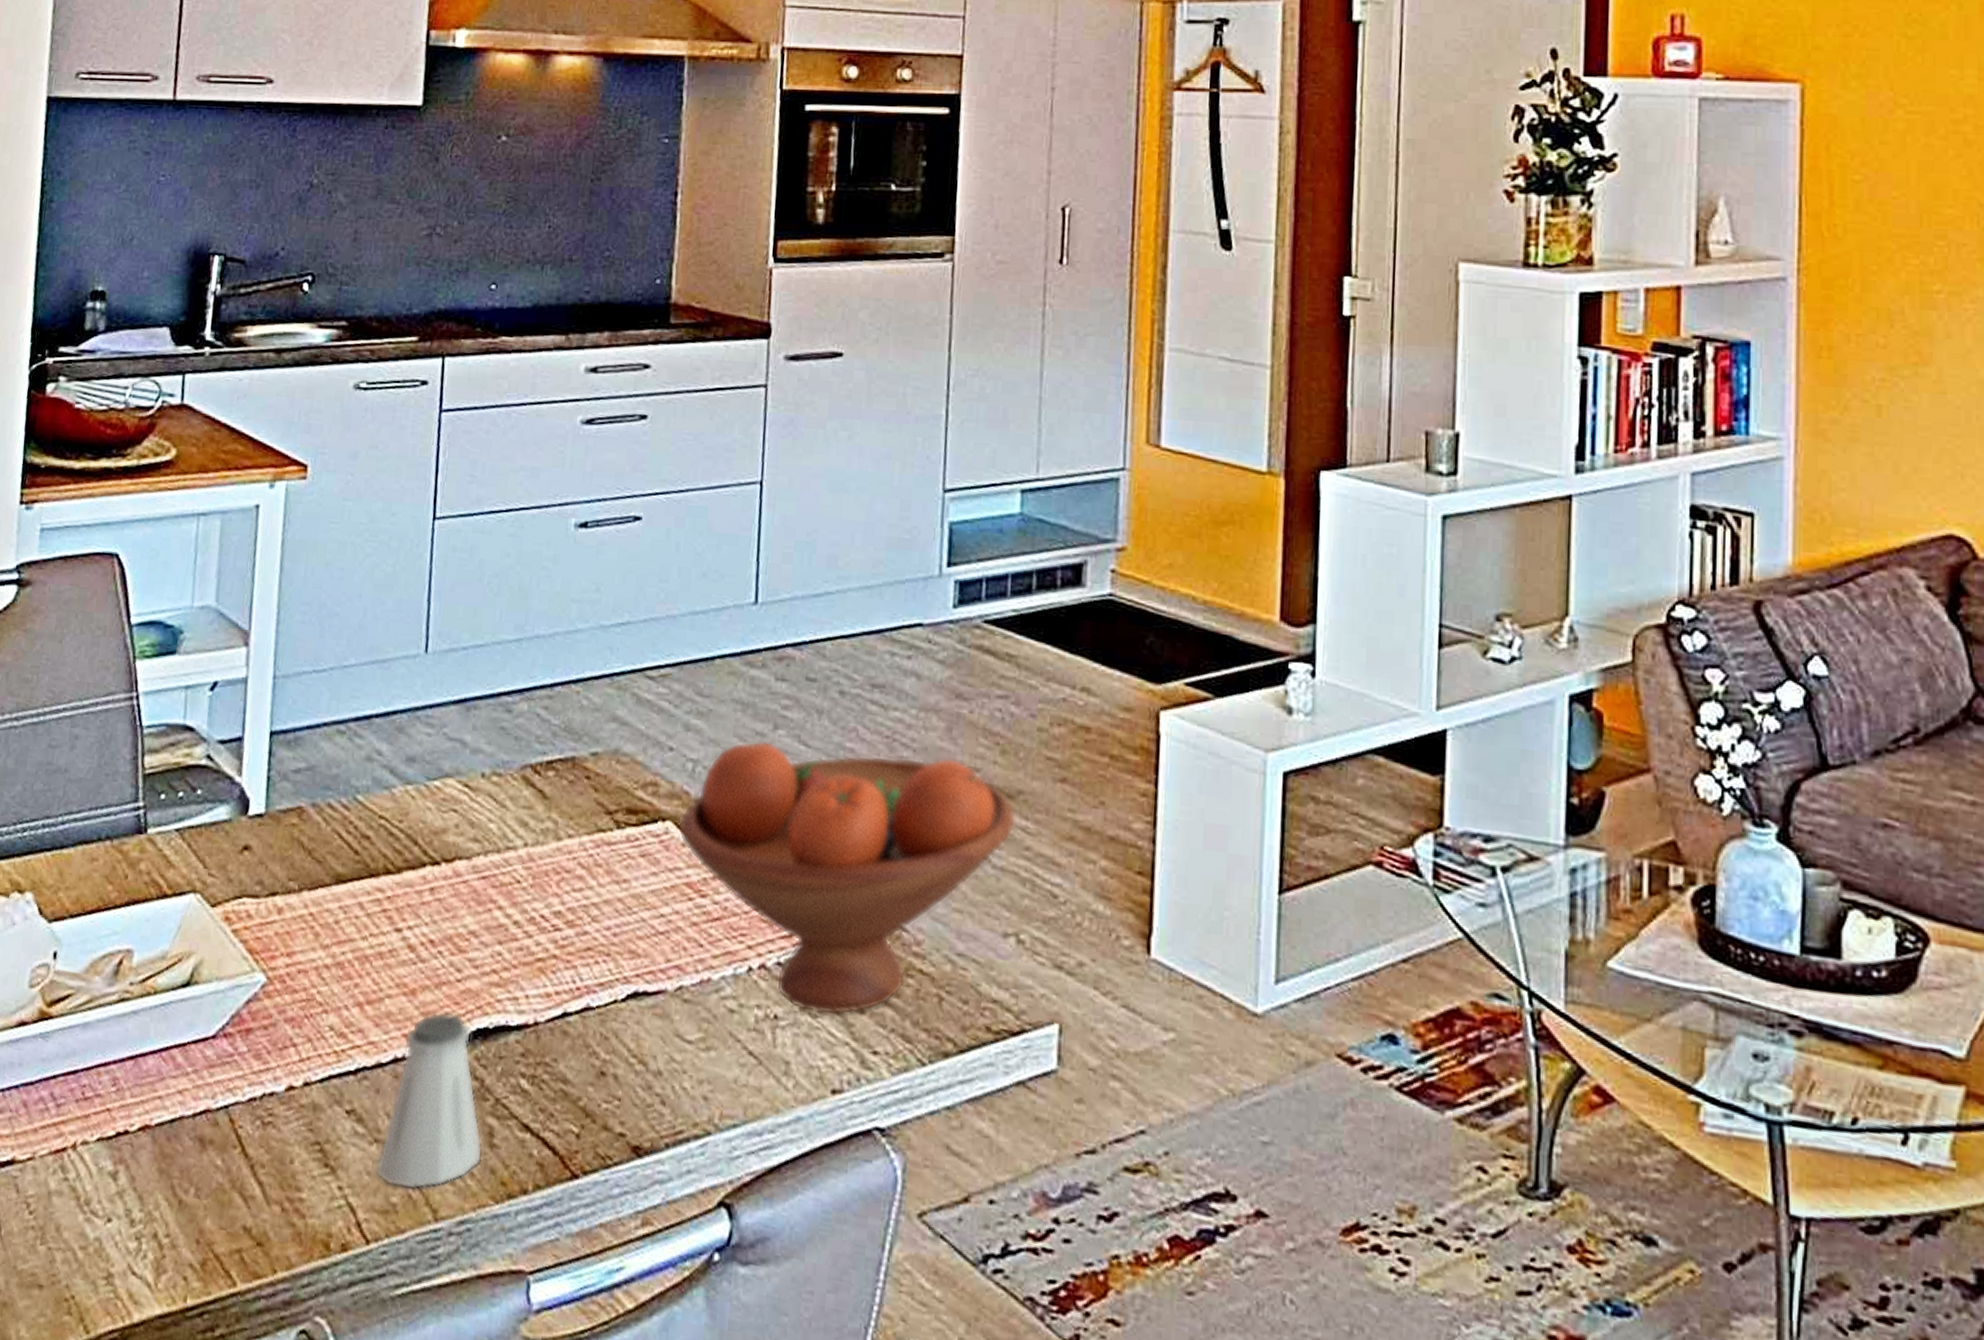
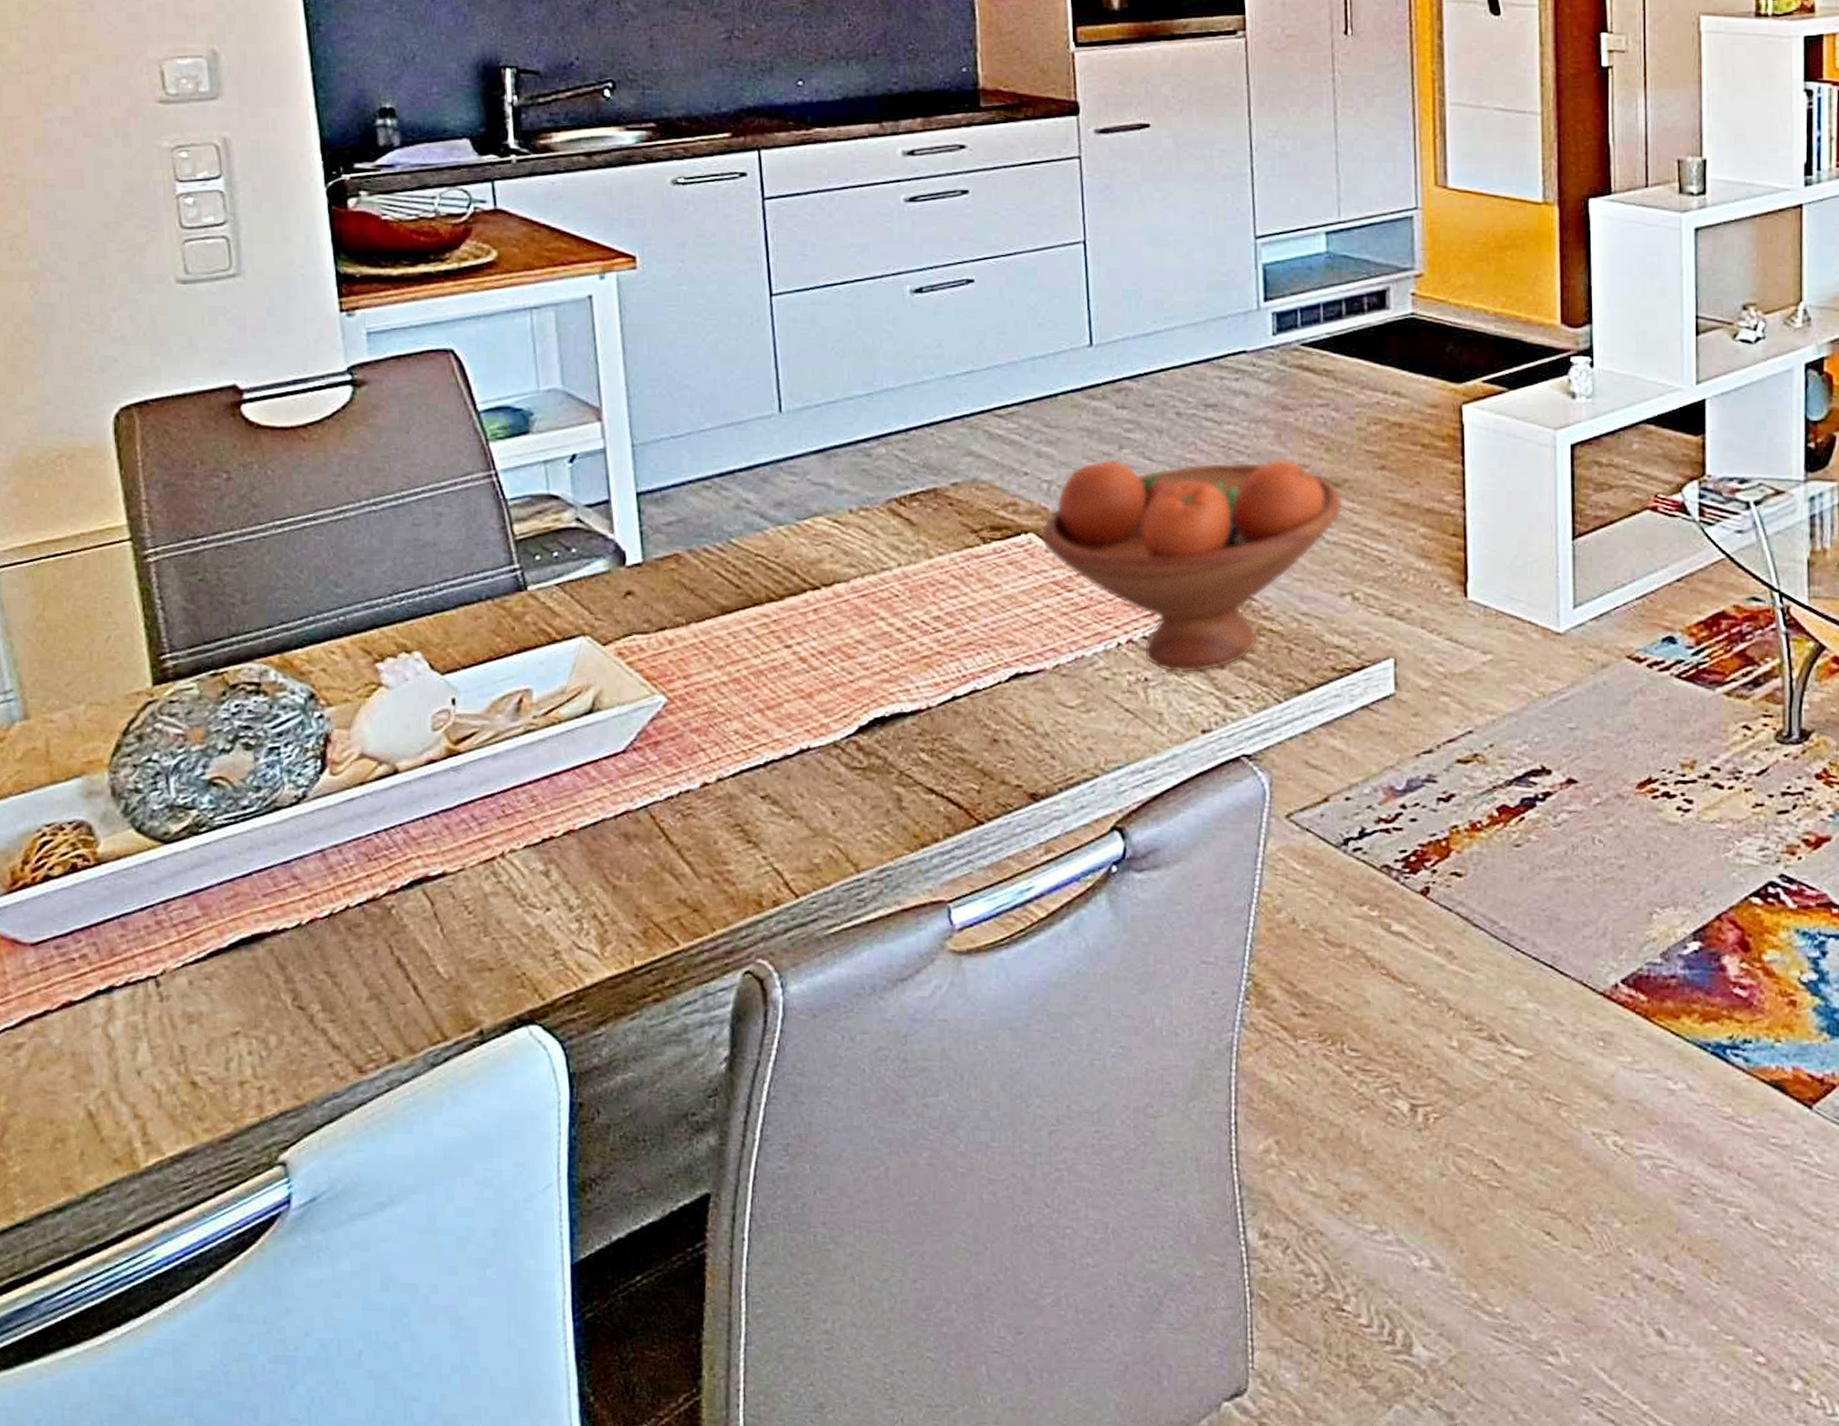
saltshaker: present [375,1011,483,1190] -> none [795,707,894,852]

